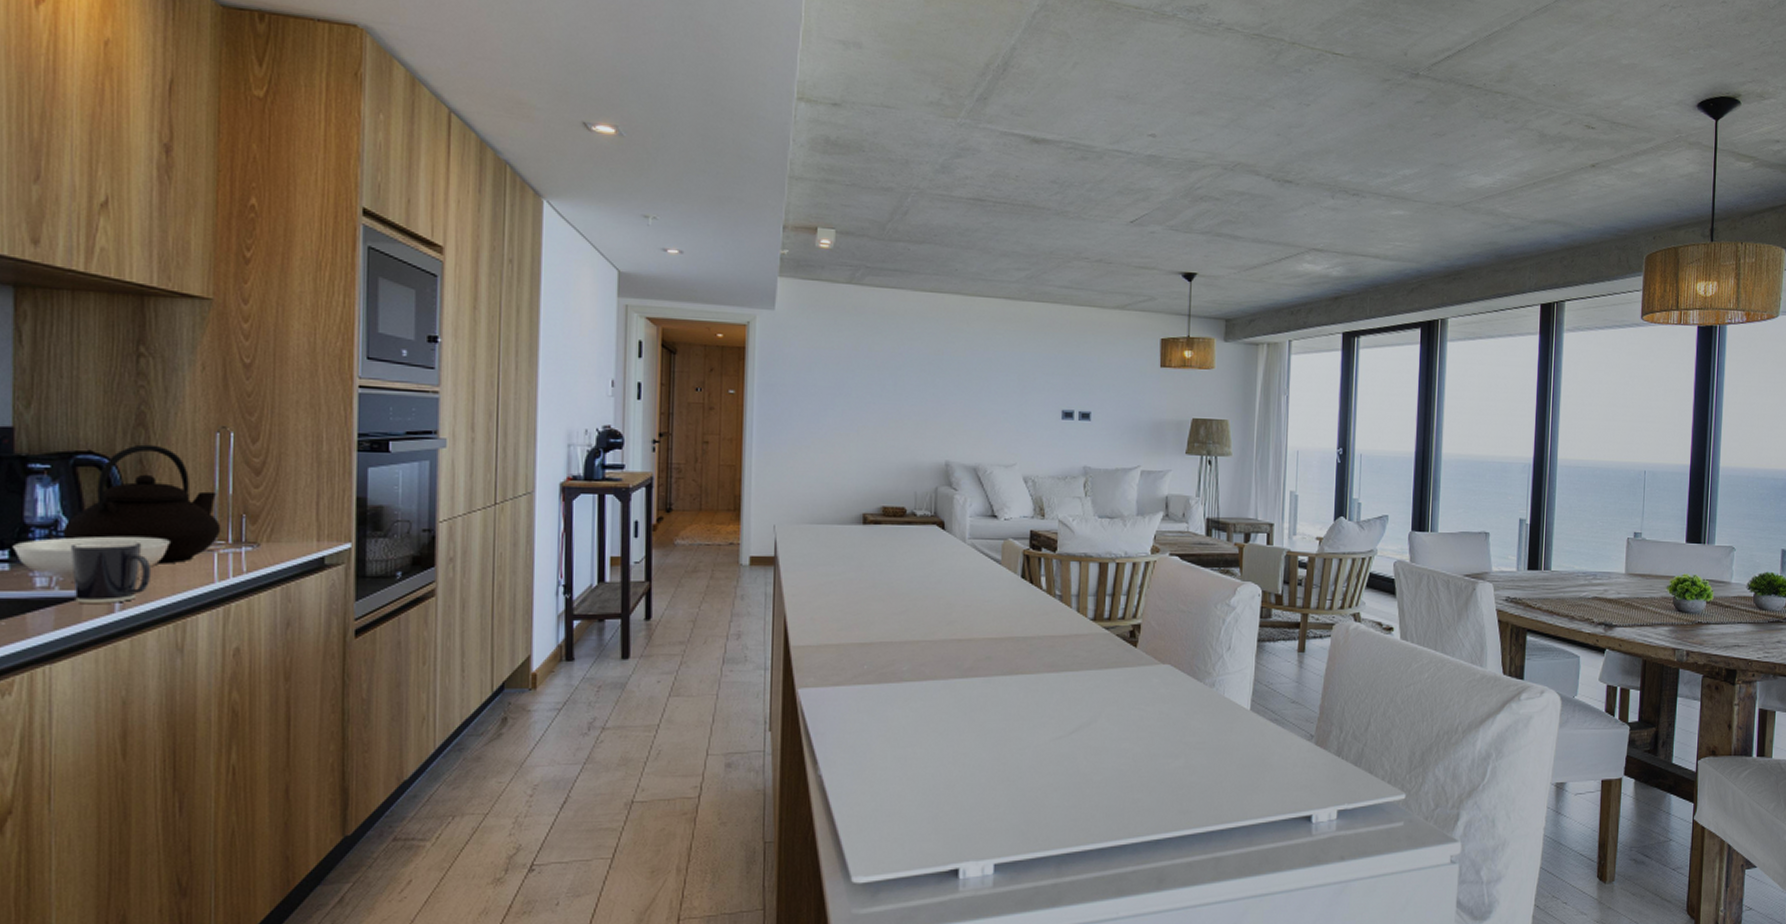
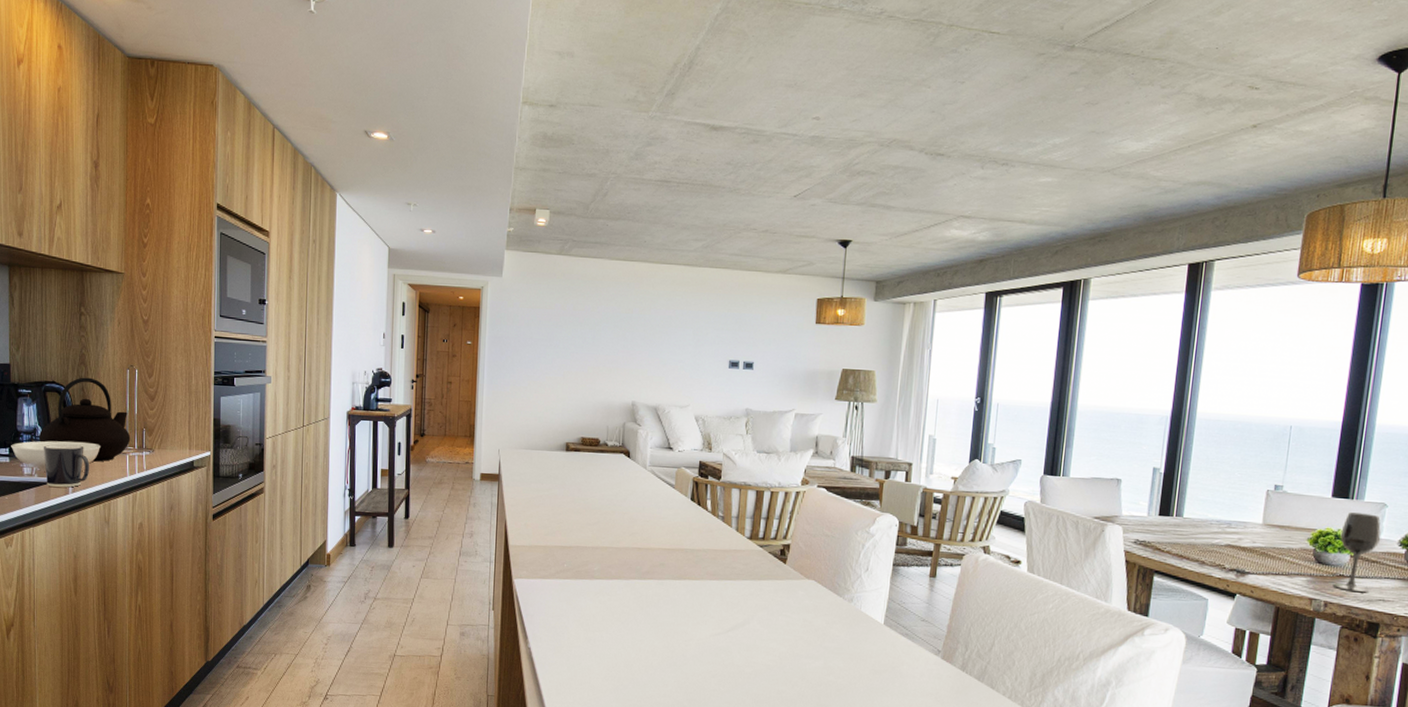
wine glass: none [1692,557,1731,640] -> present [1332,512,1381,593]

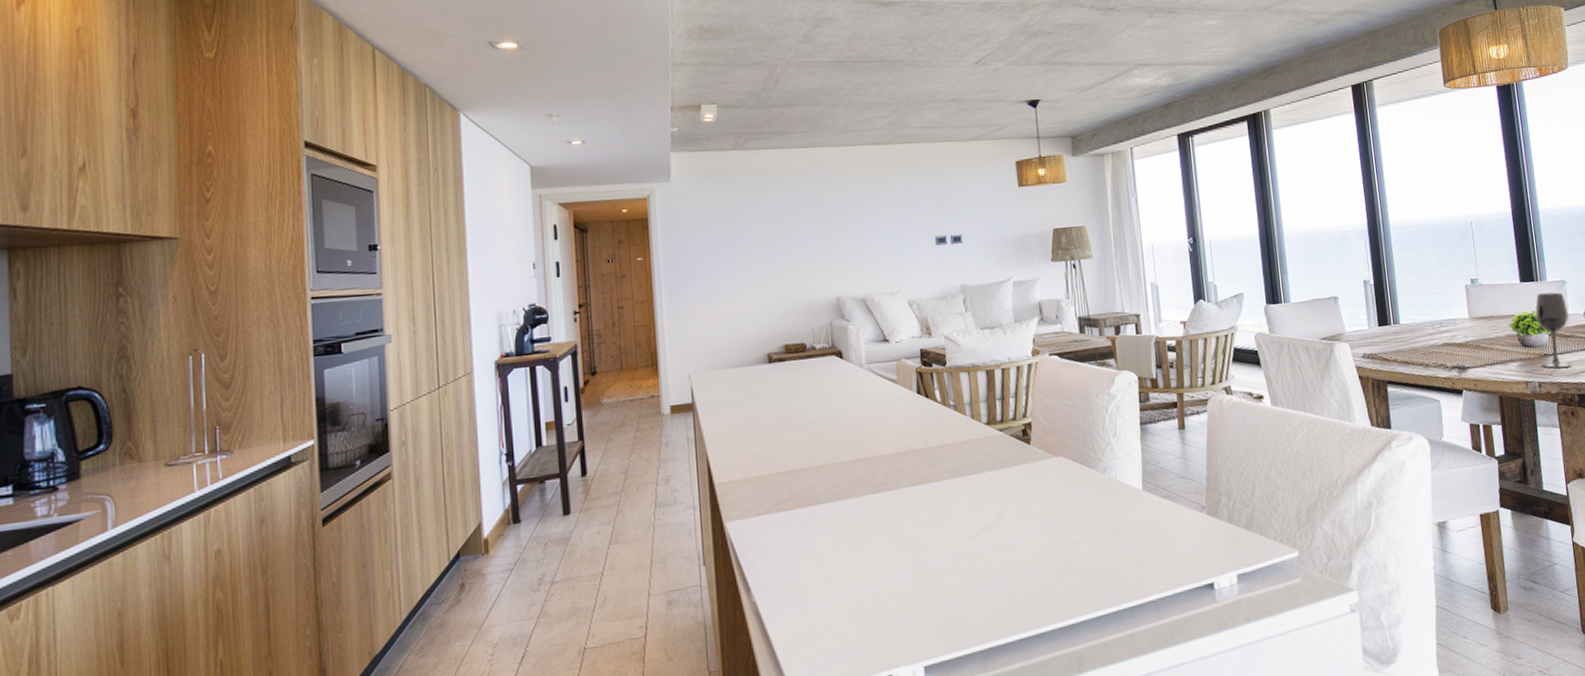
bowl: present [11,440,101,472] -> none [15,457,154,508]
teapot: present [39,377,131,462] -> none [60,373,198,482]
mug: present [43,444,90,488] -> none [65,463,139,527]

